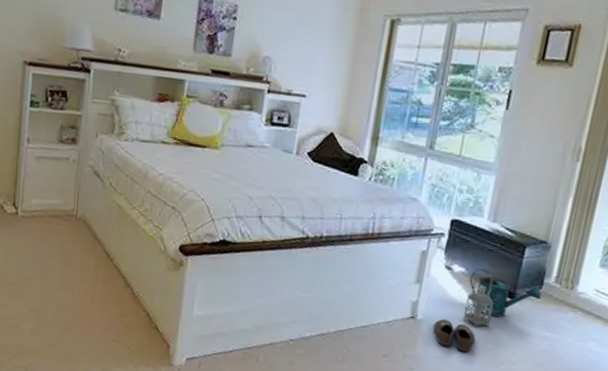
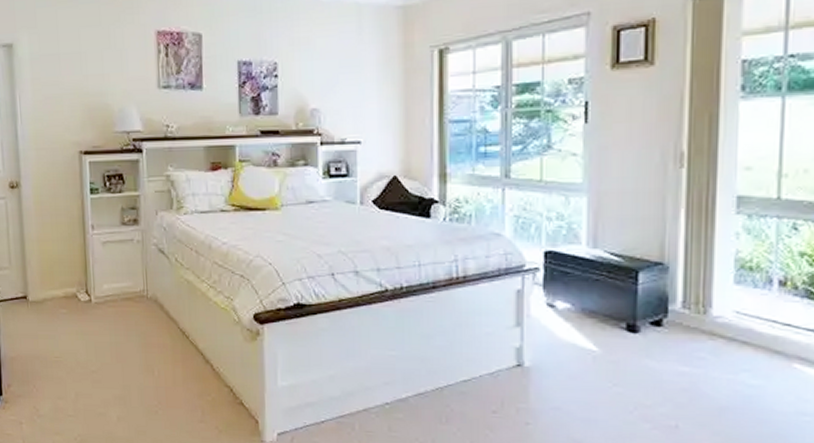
shoe: present [432,318,476,353] -> none [544,363,598,399]
lantern: present [463,274,494,328] -> none [578,308,613,370]
watering can: present [469,269,542,318] -> none [578,303,668,356]

